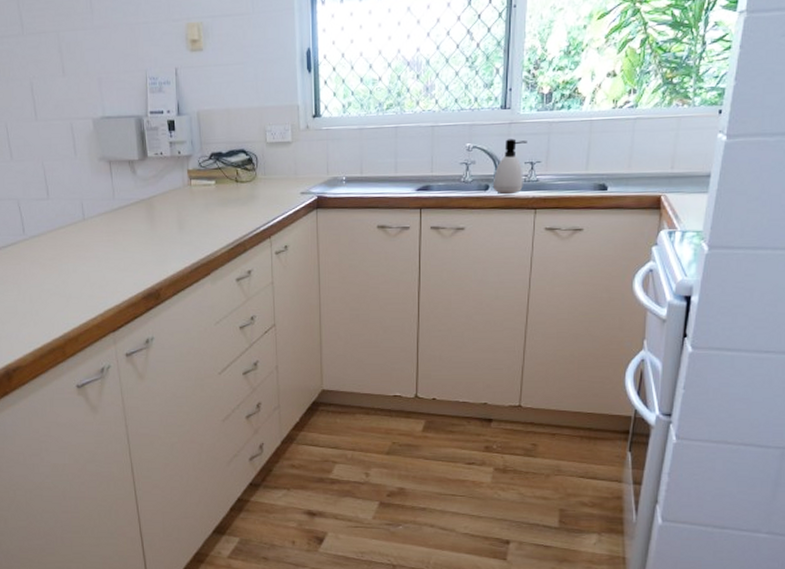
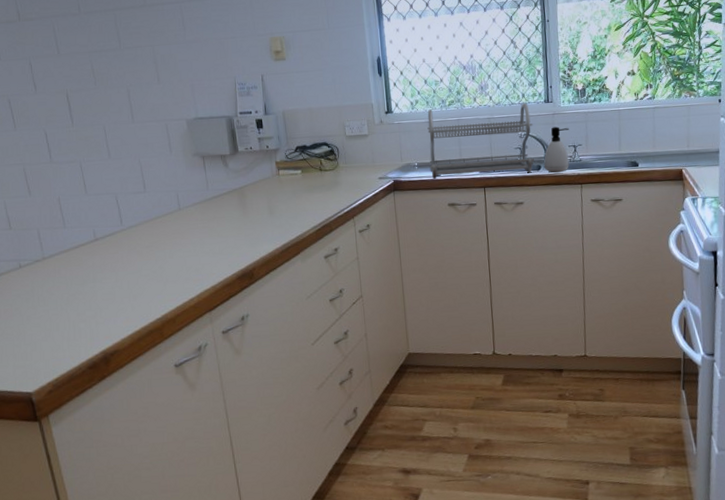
dish rack: none [359,108,484,197] -> present [427,103,534,180]

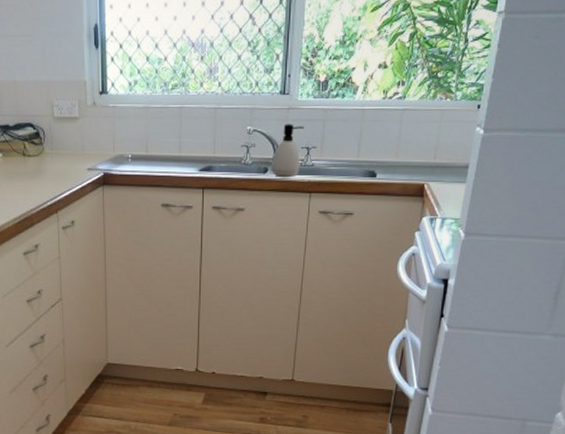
dish rack: present [427,103,534,180] -> none [144,92,264,176]

